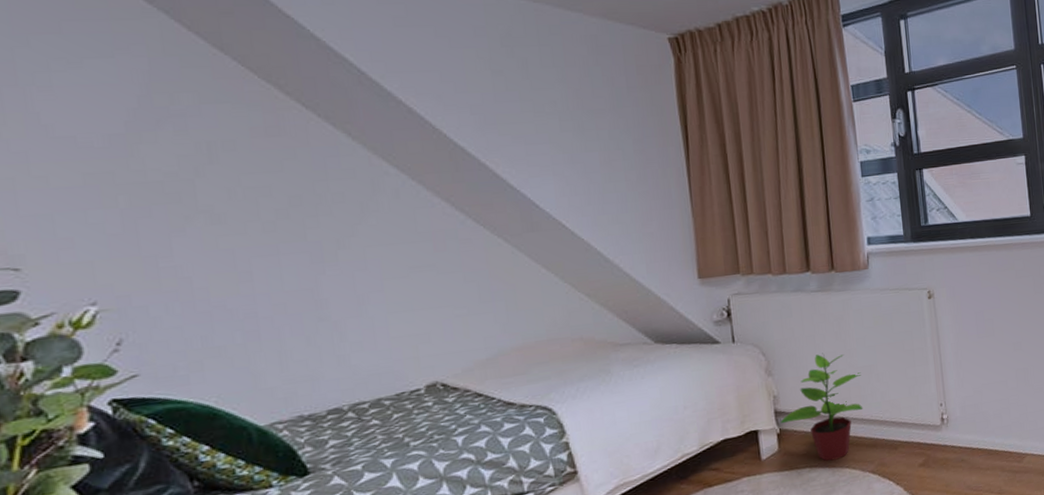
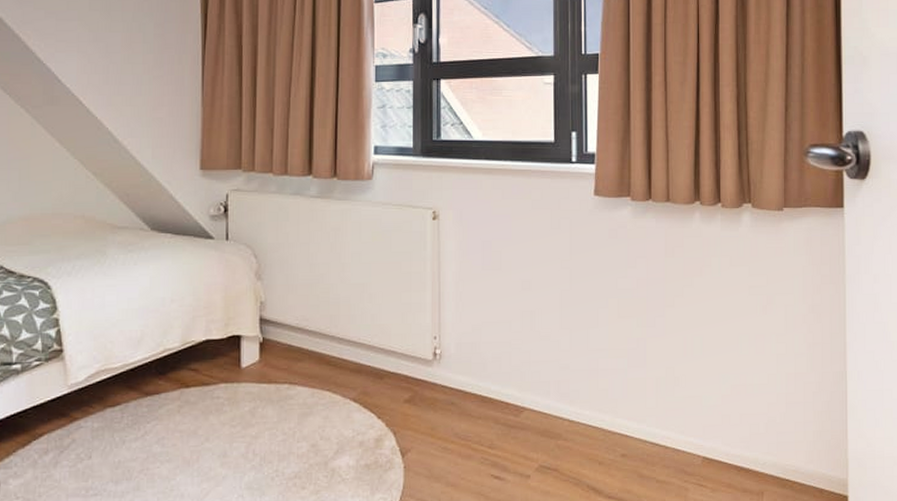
potted plant: present [780,353,863,461] -> none [264,263,353,380]

